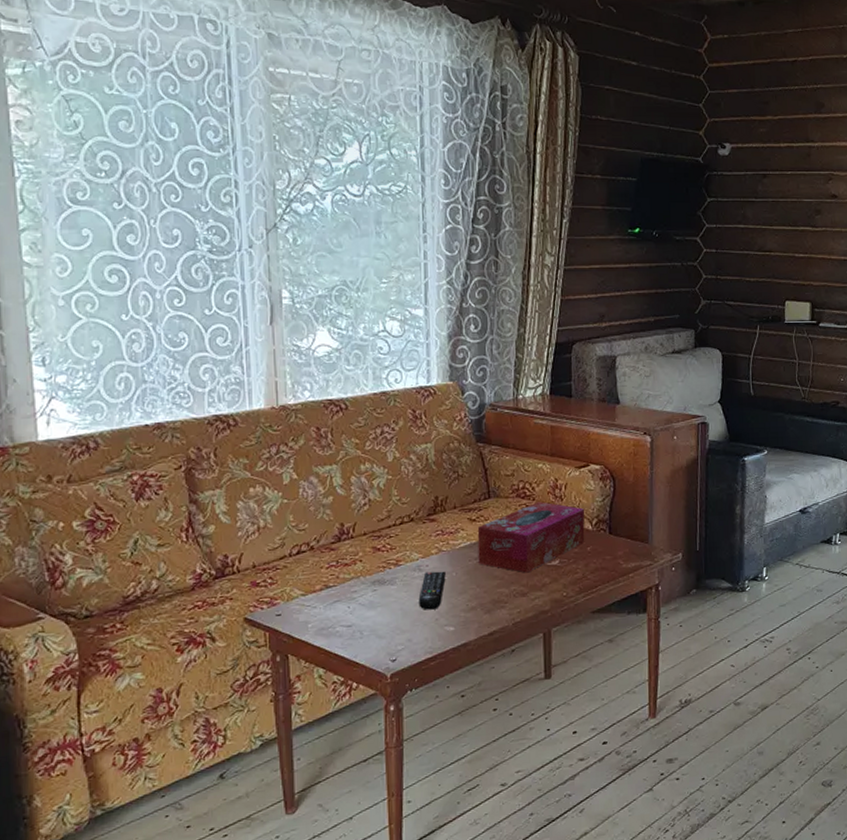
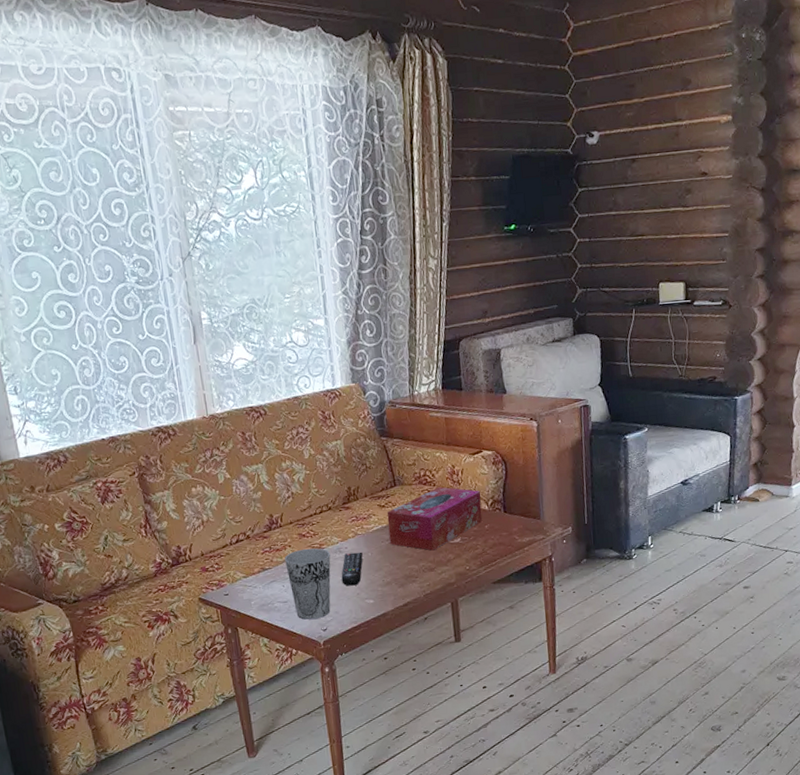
cup: none [353,564,408,648] -> present [284,548,331,620]

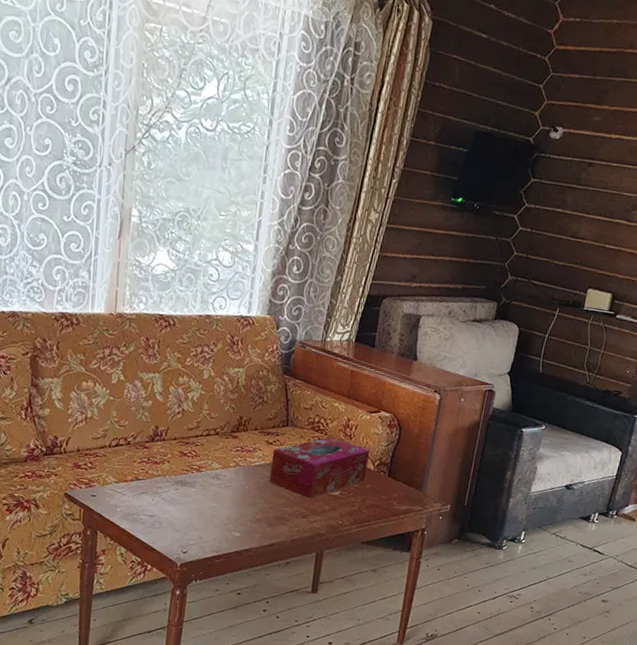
cup: present [284,548,331,620] -> none [160,467,207,540]
remote control: present [341,551,363,587] -> none [212,481,240,515]

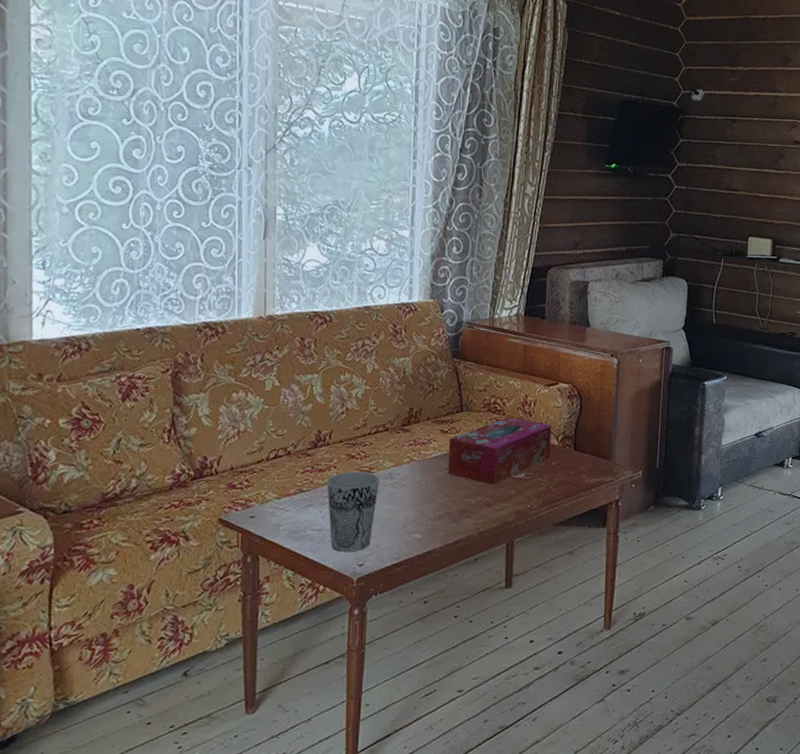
cup: none [160,467,207,540] -> present [327,471,379,553]

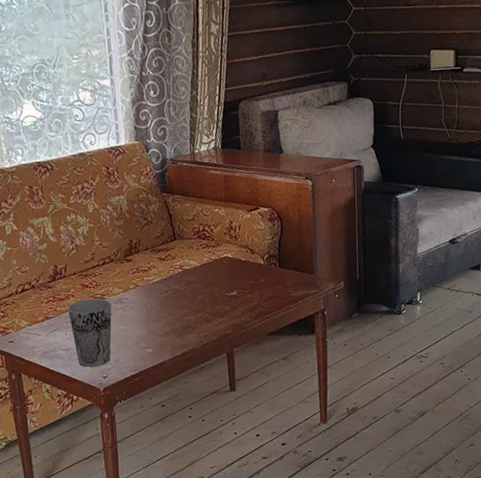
tissue box: present [448,416,552,485] -> none [166,241,258,303]

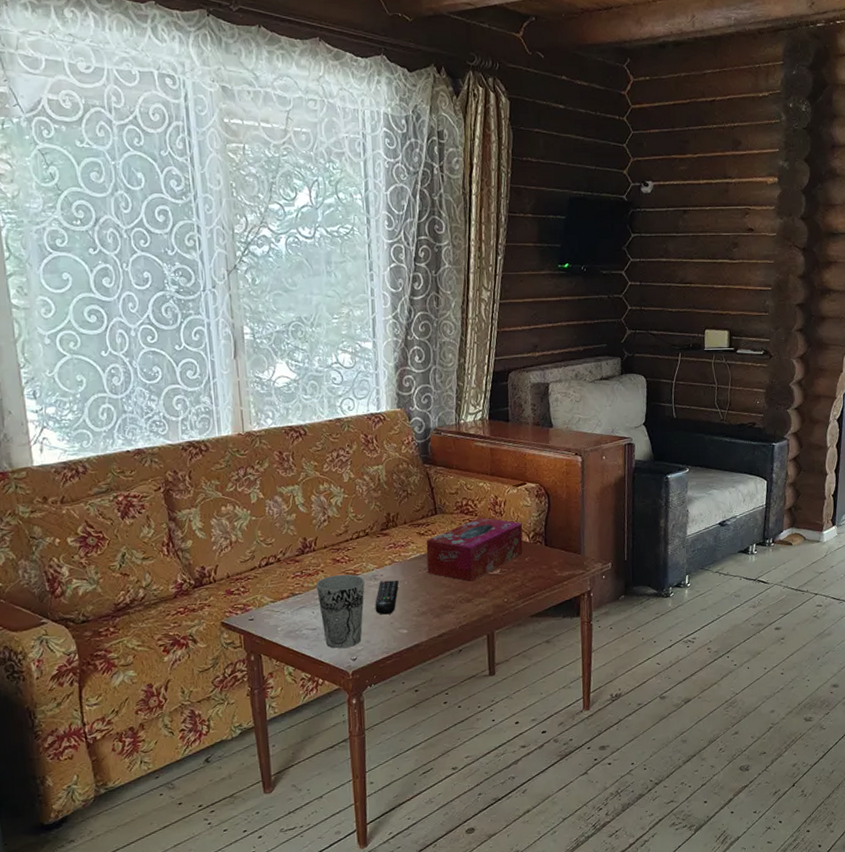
remote control: none [121,302,143,336] -> present [375,580,399,615]
tissue box: none [166,241,258,303] -> present [426,517,523,581]

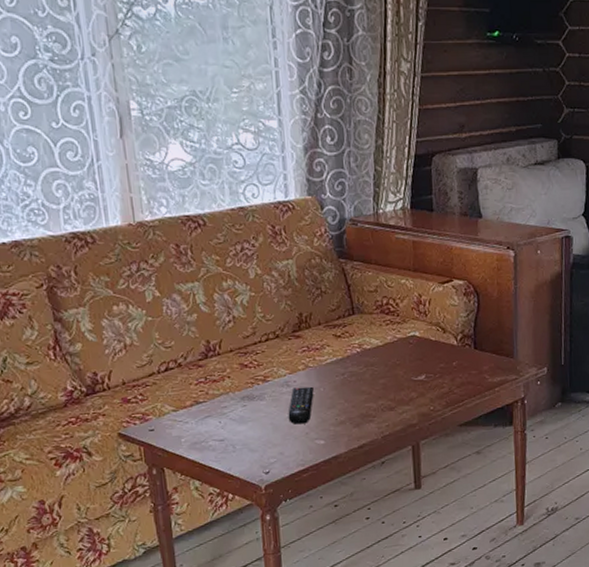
cup: present [316,574,365,649] -> none [222,380,277,461]
tissue box: present [426,517,523,581] -> none [343,317,450,388]

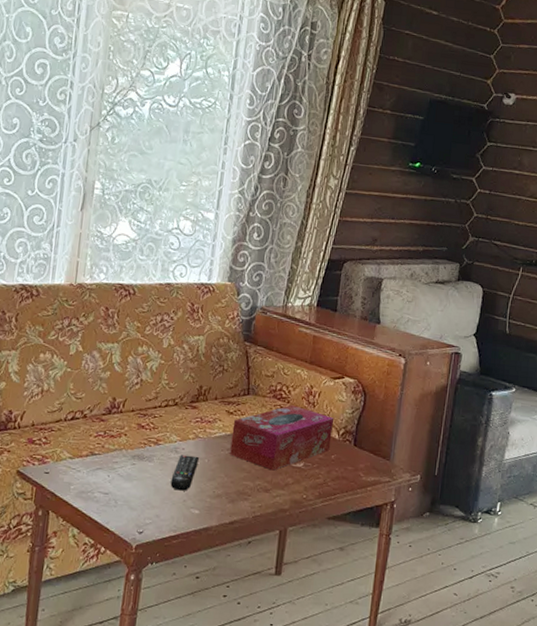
tissue box: none [343,317,450,388] -> present [230,405,335,471]

